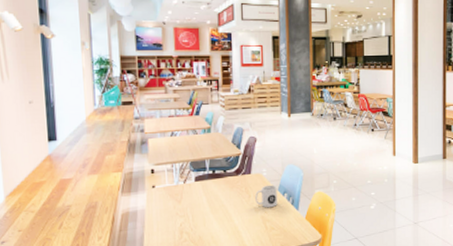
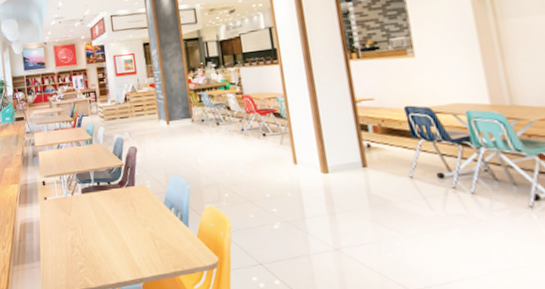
mug: present [255,185,277,208] -> none [141,198,165,224]

